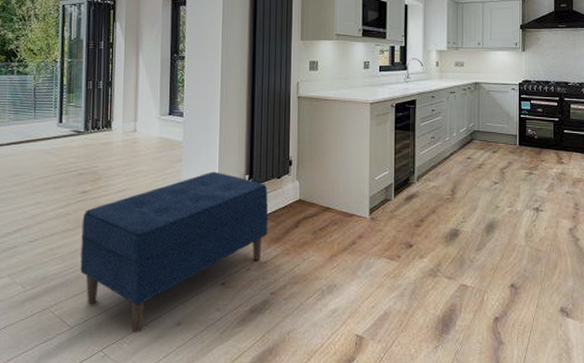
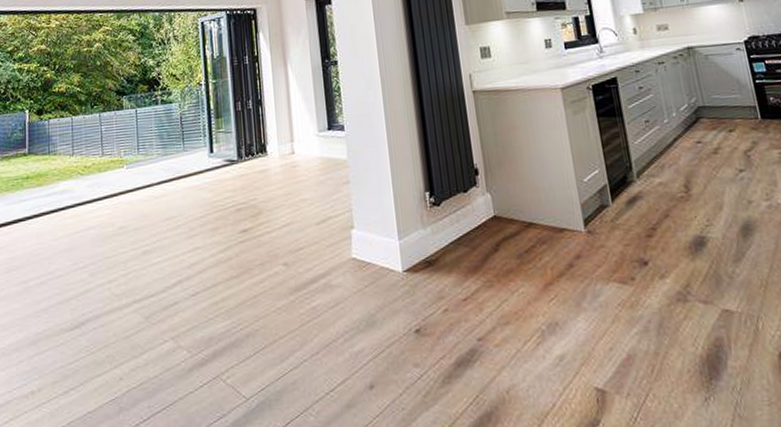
bench: present [80,171,269,333] -> none [246,191,463,402]

